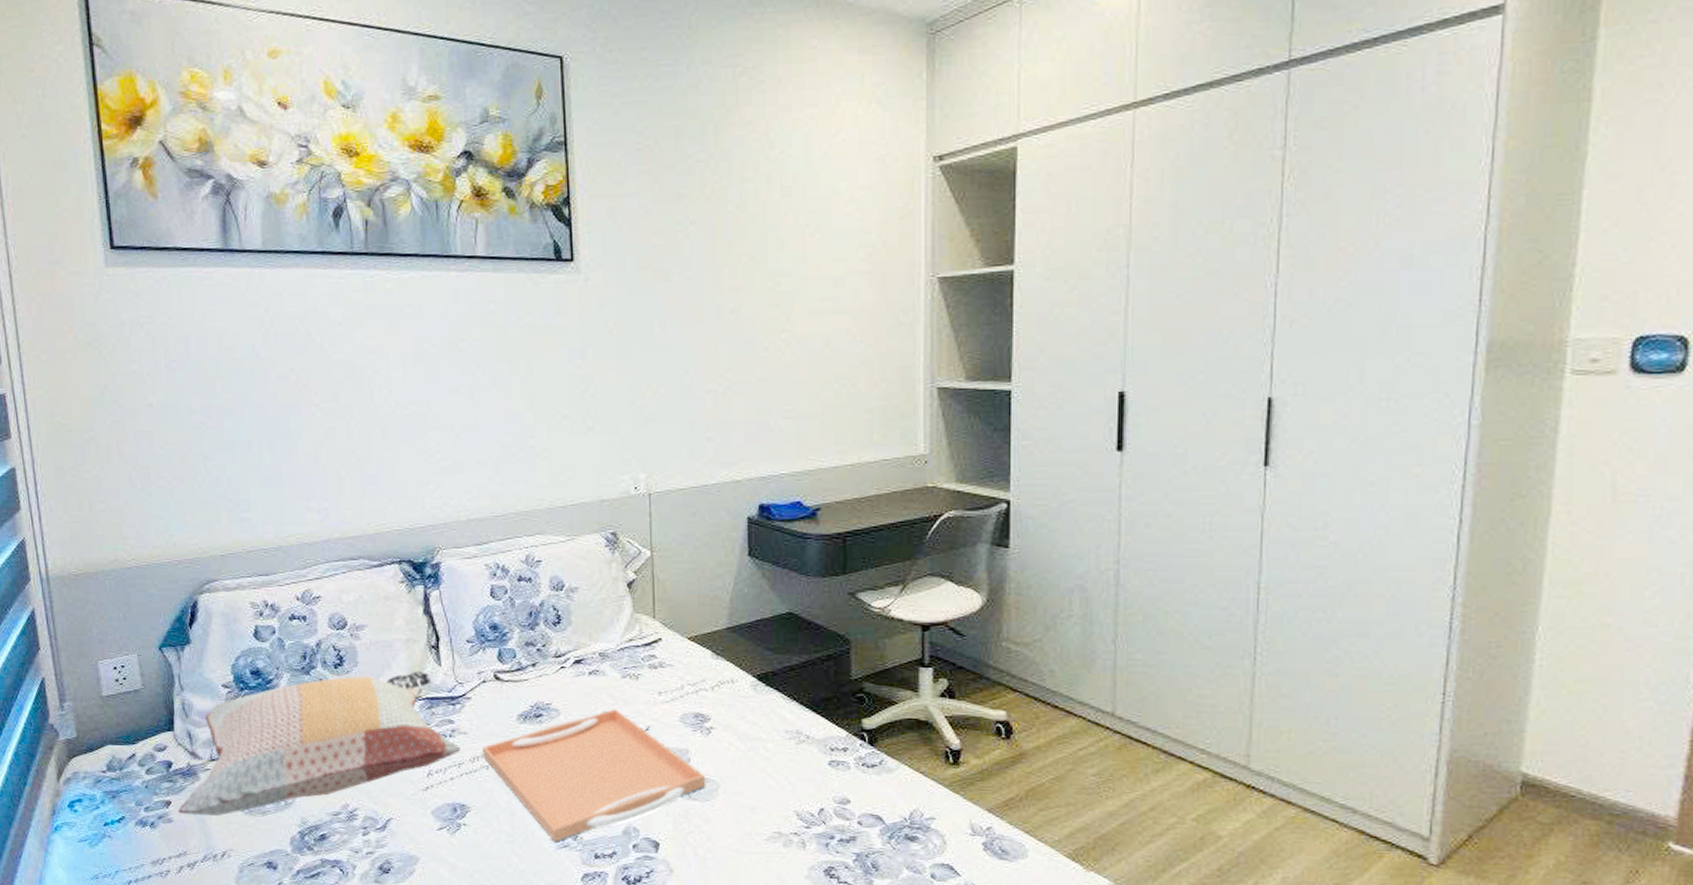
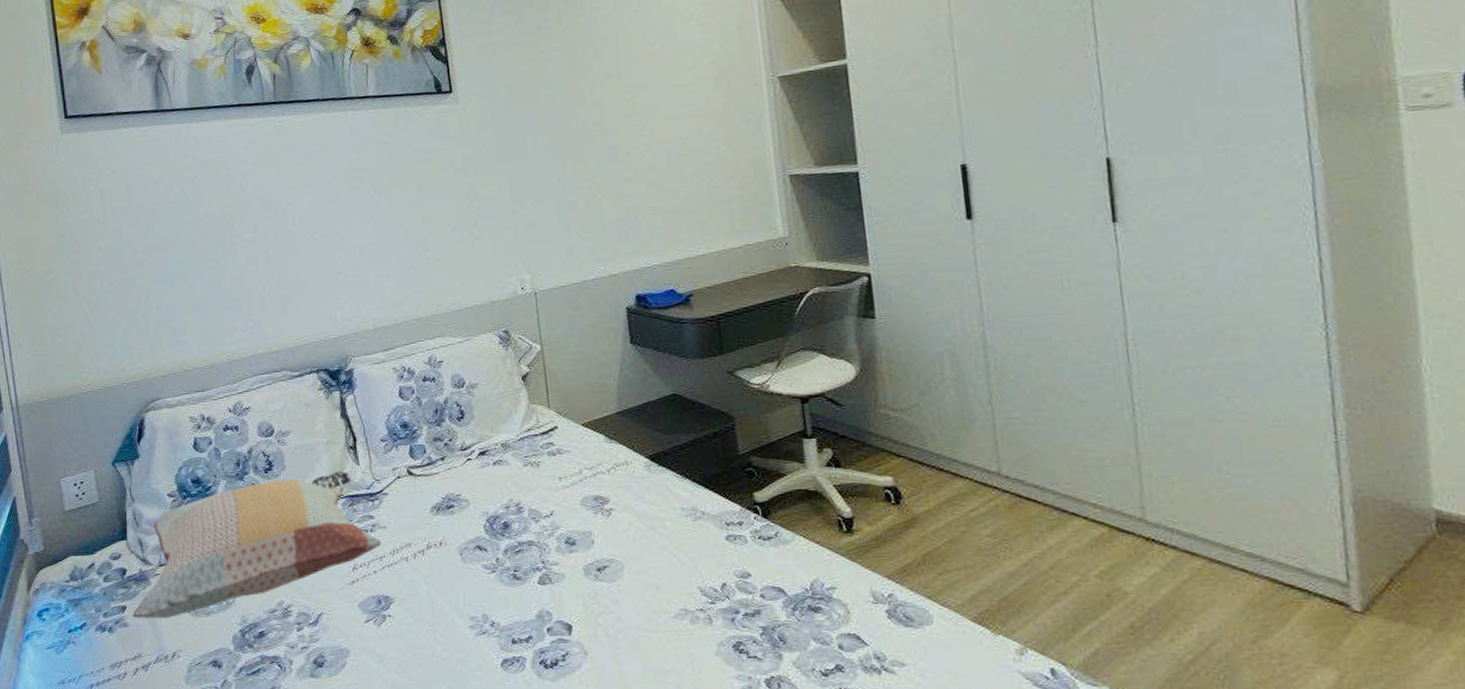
serving tray: present [482,709,706,842] -> none [400,496,611,629]

